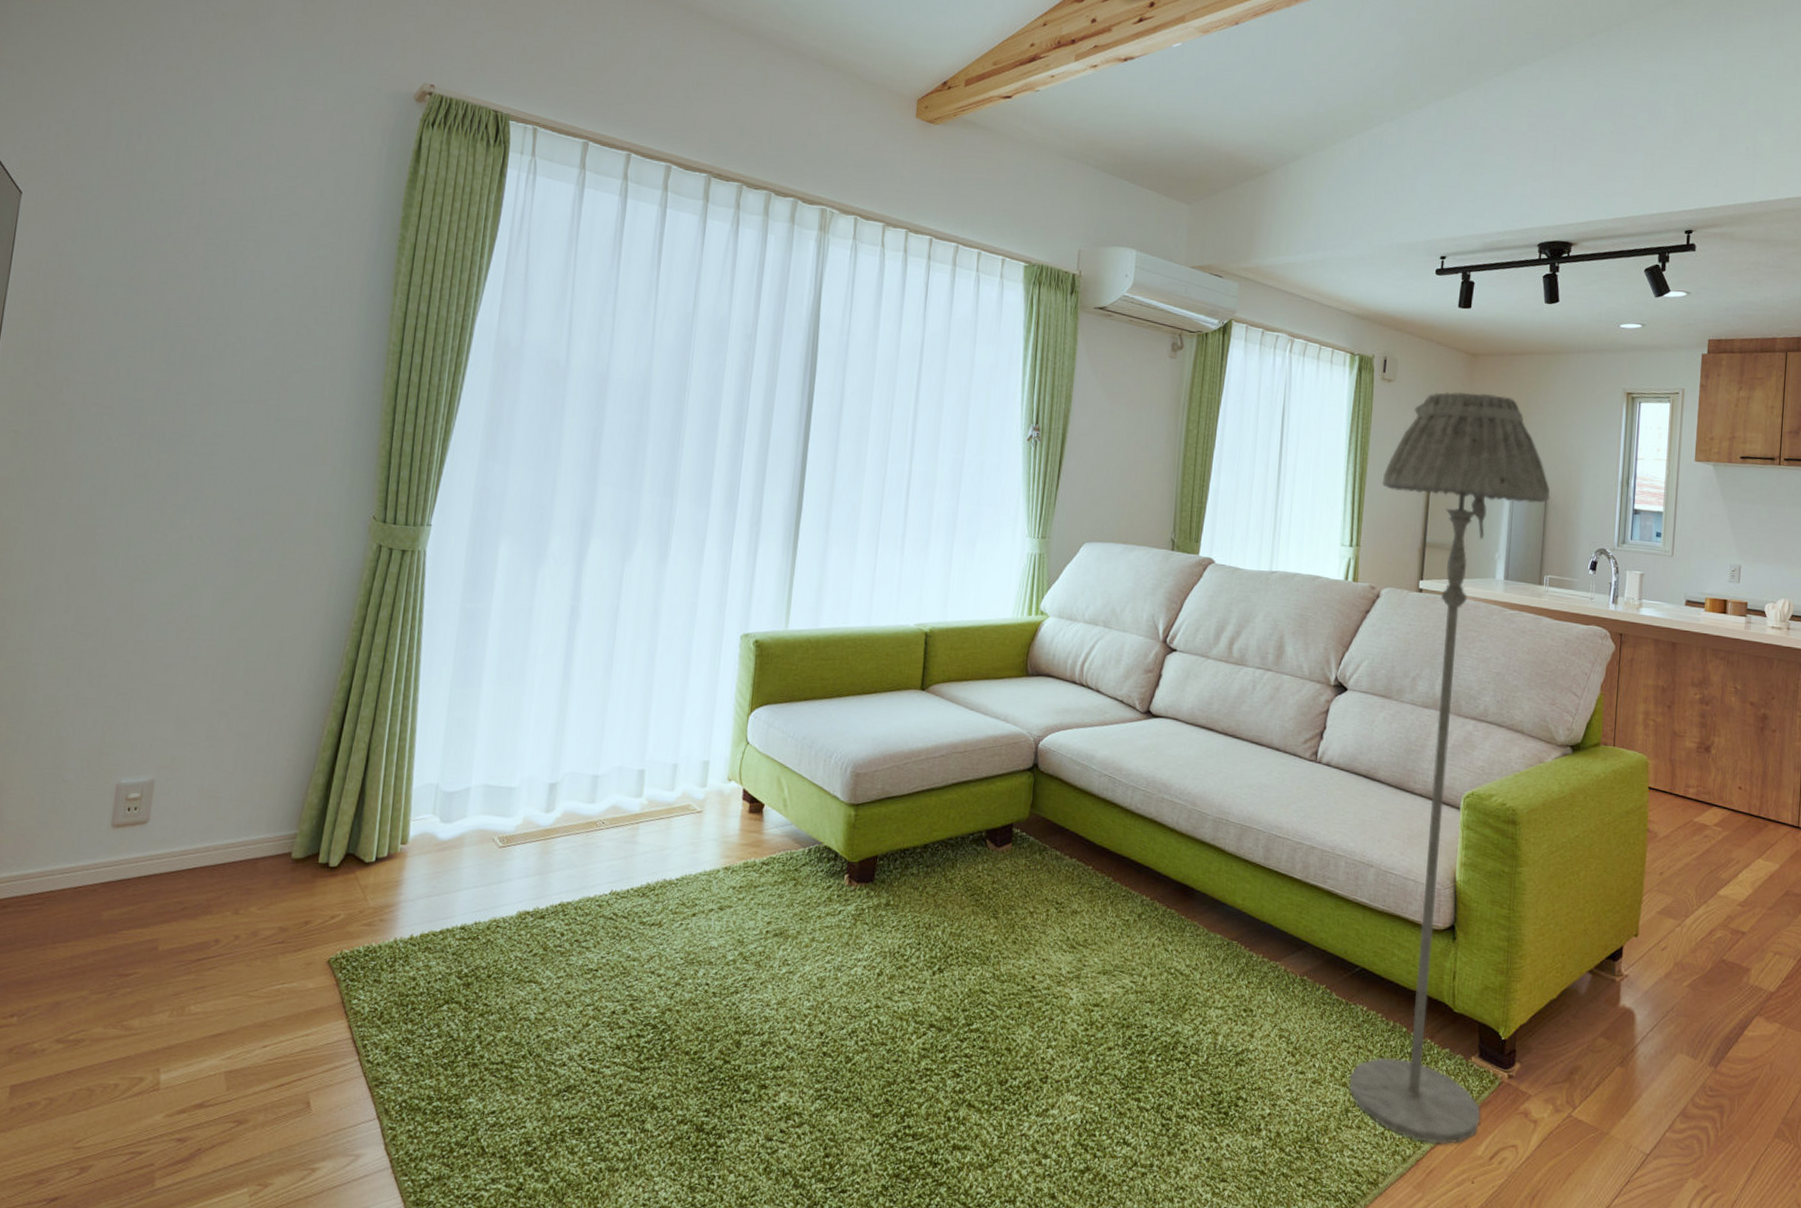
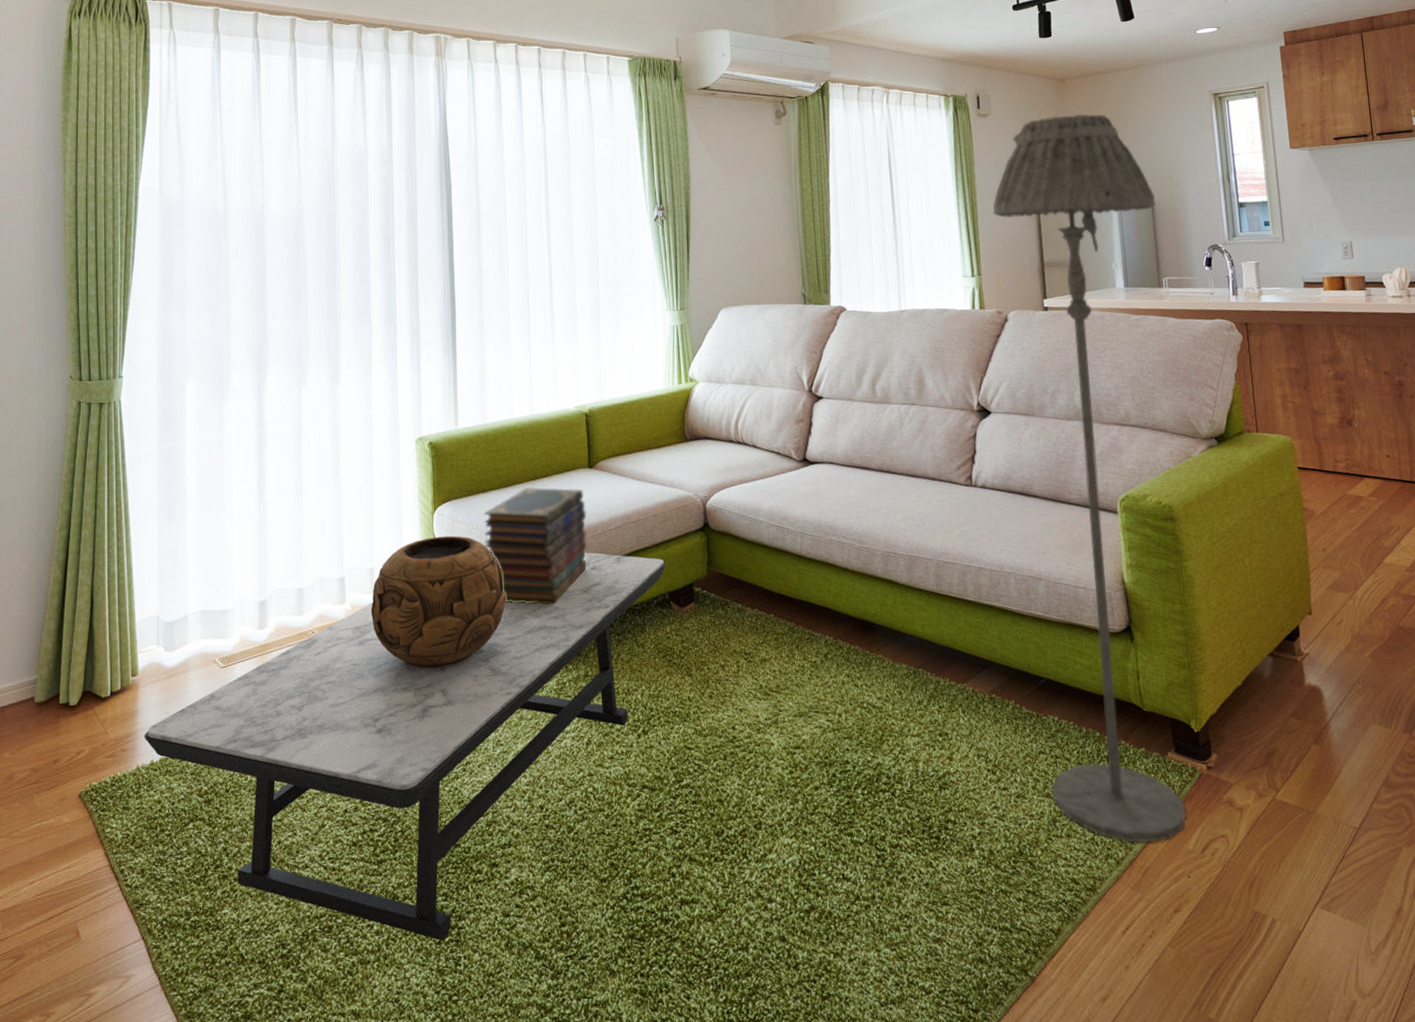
coffee table: none [406,753,988,1158] -> present [144,543,666,942]
decorative bowl: none [668,740,815,877] -> present [371,535,506,668]
book stack: none [799,702,913,826] -> present [484,487,587,604]

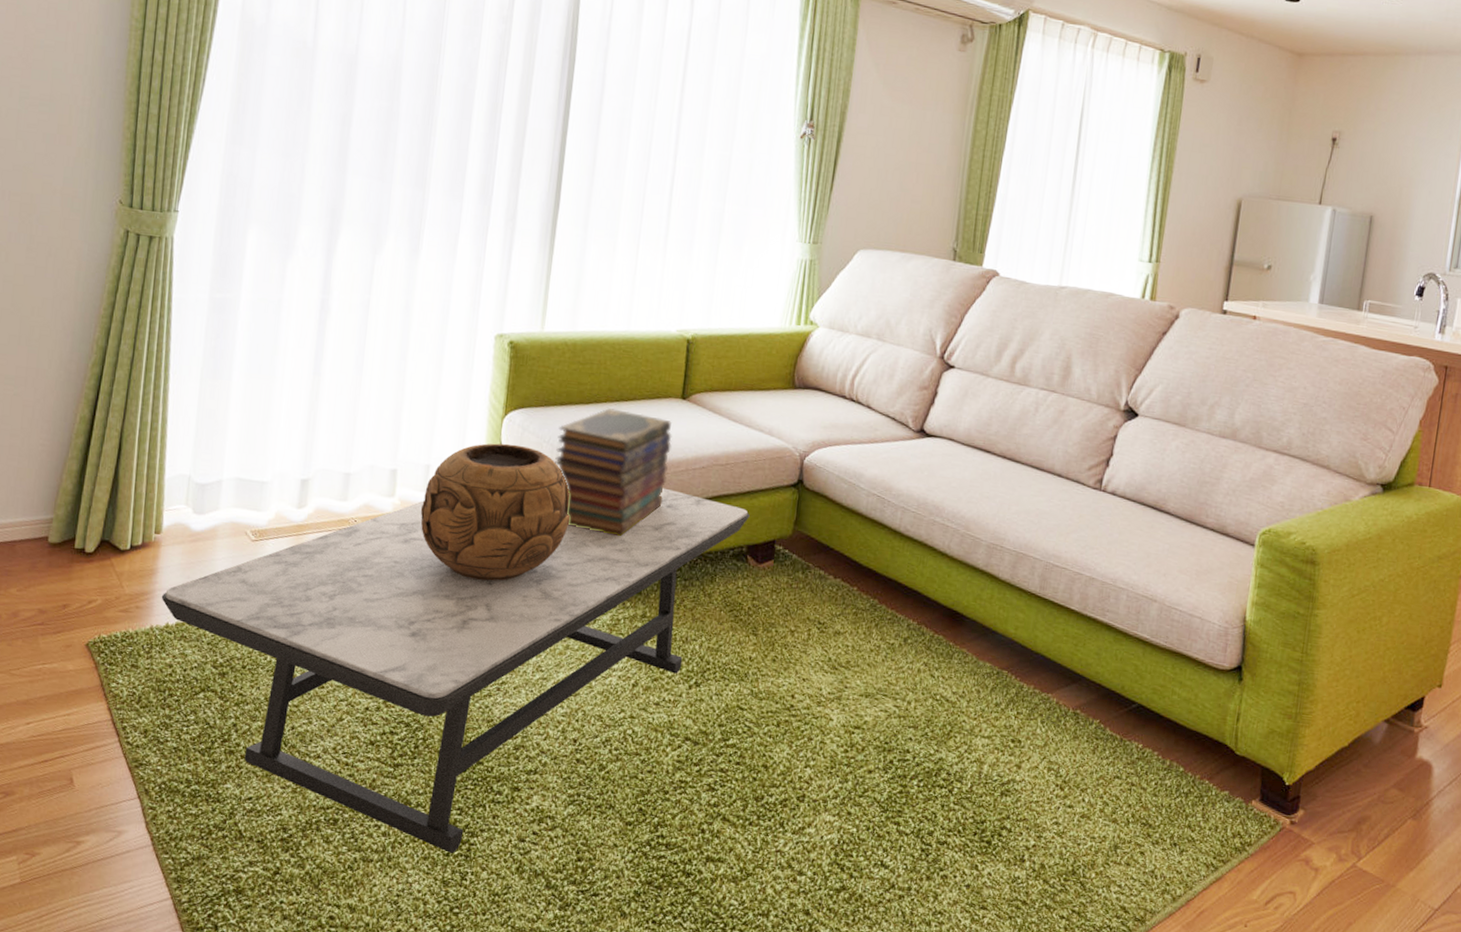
floor lamp: present [992,114,1187,843] -> none [1120,95,1377,887]

